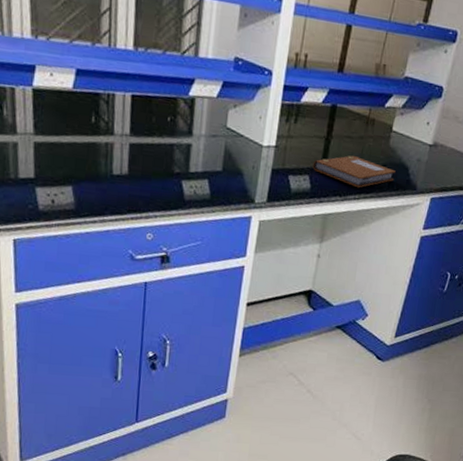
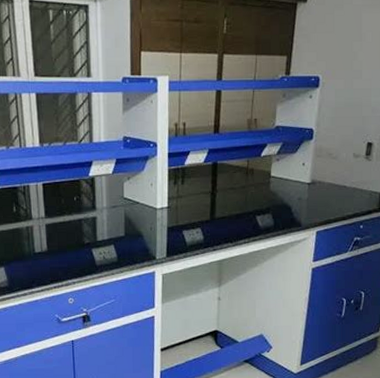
notebook: present [312,155,396,188] -> none [203,205,279,233]

